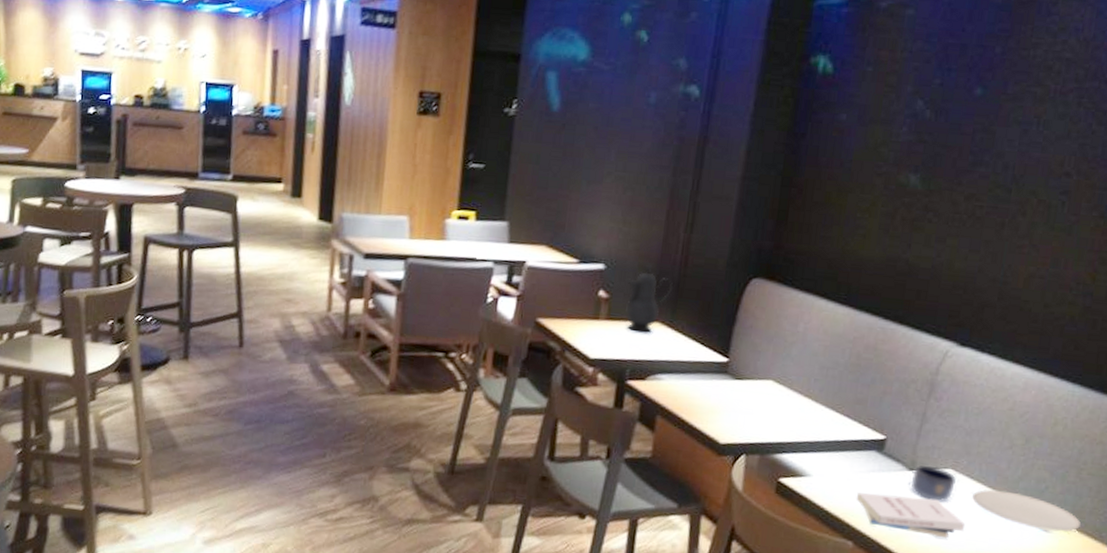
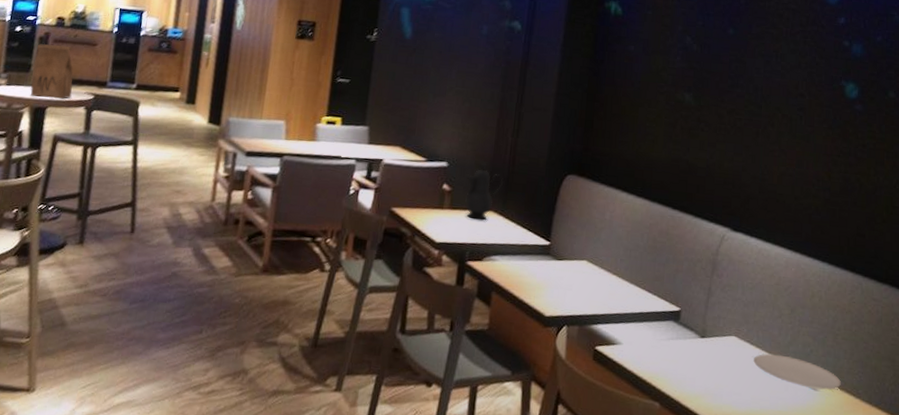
paper bag: none [112,127,160,194] -> present [30,43,73,99]
books: present [856,493,964,539] -> none [659,358,749,398]
mug: present [911,465,956,501] -> none [704,333,739,365]

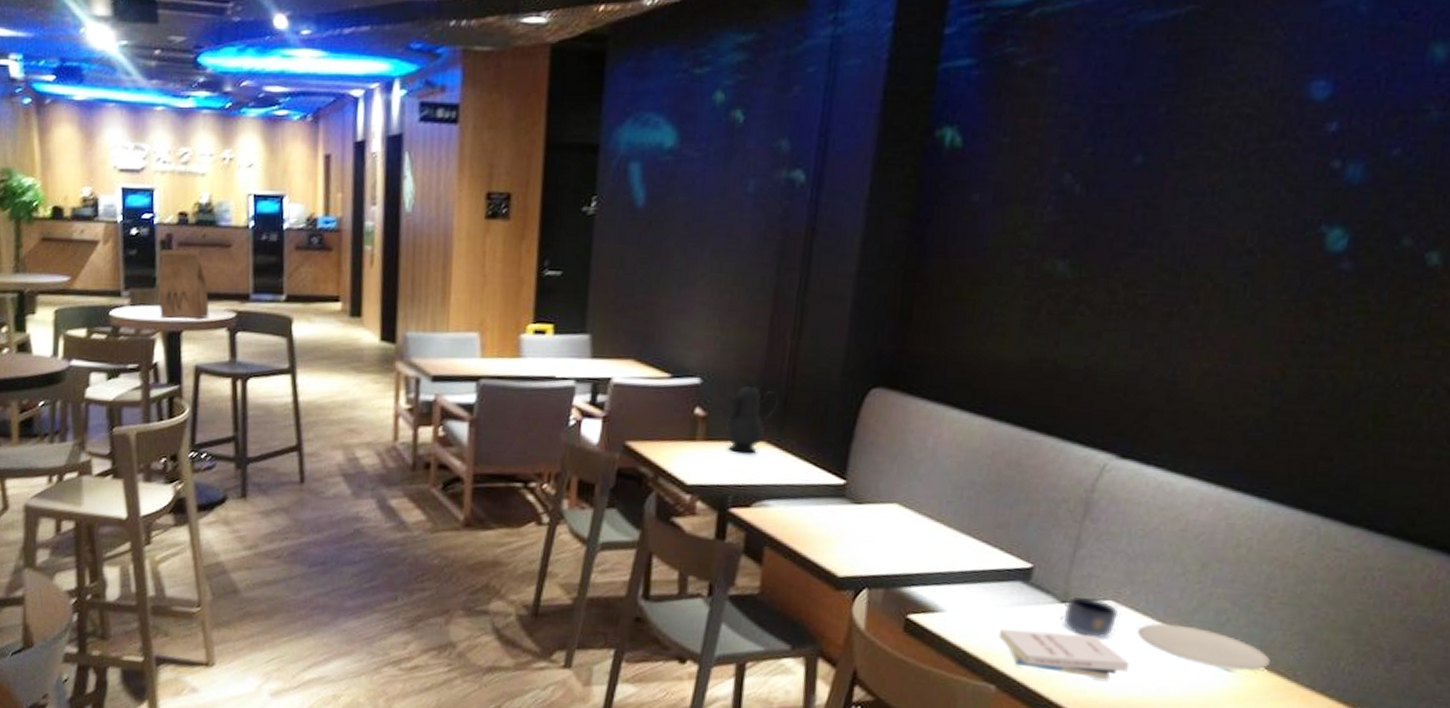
books: none [659,358,749,398] -> present [998,629,1129,680]
mug: none [704,333,739,365] -> present [1064,596,1118,638]

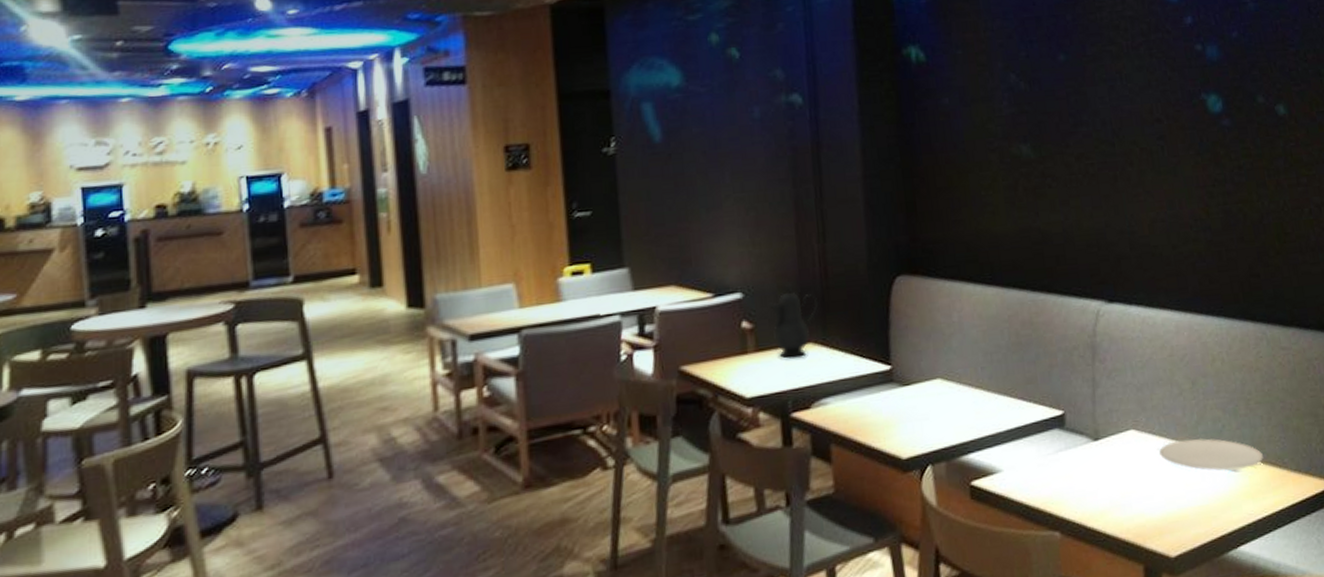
paper bag: present [158,248,209,320] -> none [133,242,201,324]
books: present [998,629,1129,680] -> none [1051,464,1161,508]
mug: present [1064,596,1118,638] -> none [1098,430,1141,467]

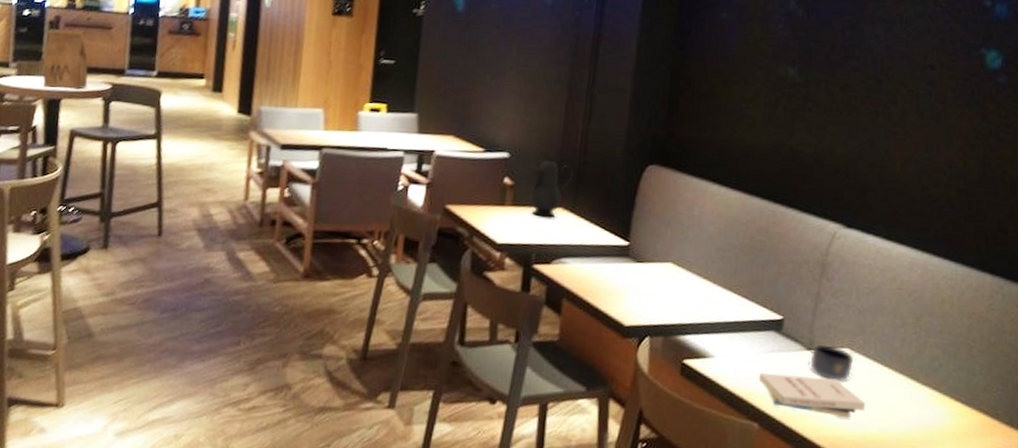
paper bag: none [133,242,201,324] -> present [43,28,88,90]
books: none [1051,464,1161,508] -> present [758,373,865,419]
mug: none [1098,430,1141,467] -> present [811,344,853,381]
plate: present [1158,438,1263,472] -> none [869,368,976,411]

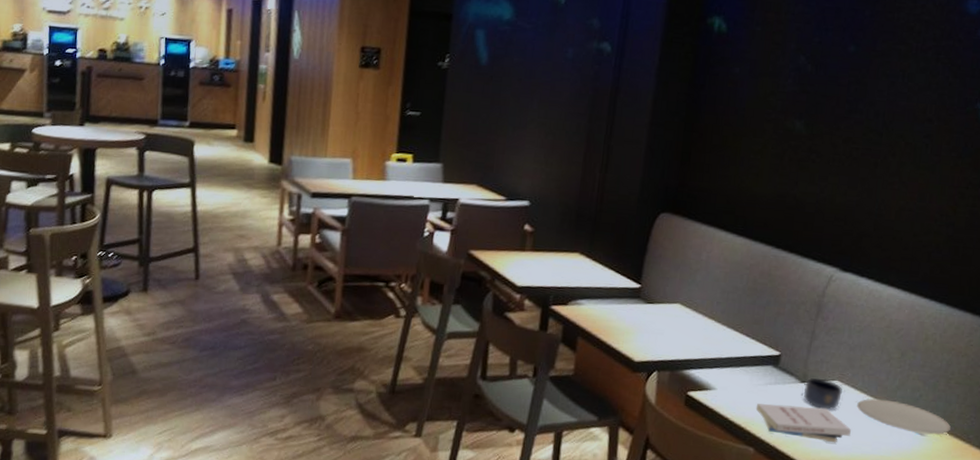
paper bag: present [43,28,88,90] -> none [77,78,122,139]
coffeepot: present [529,153,574,218] -> none [548,202,590,263]
plate: none [869,368,976,411] -> present [856,398,951,435]

